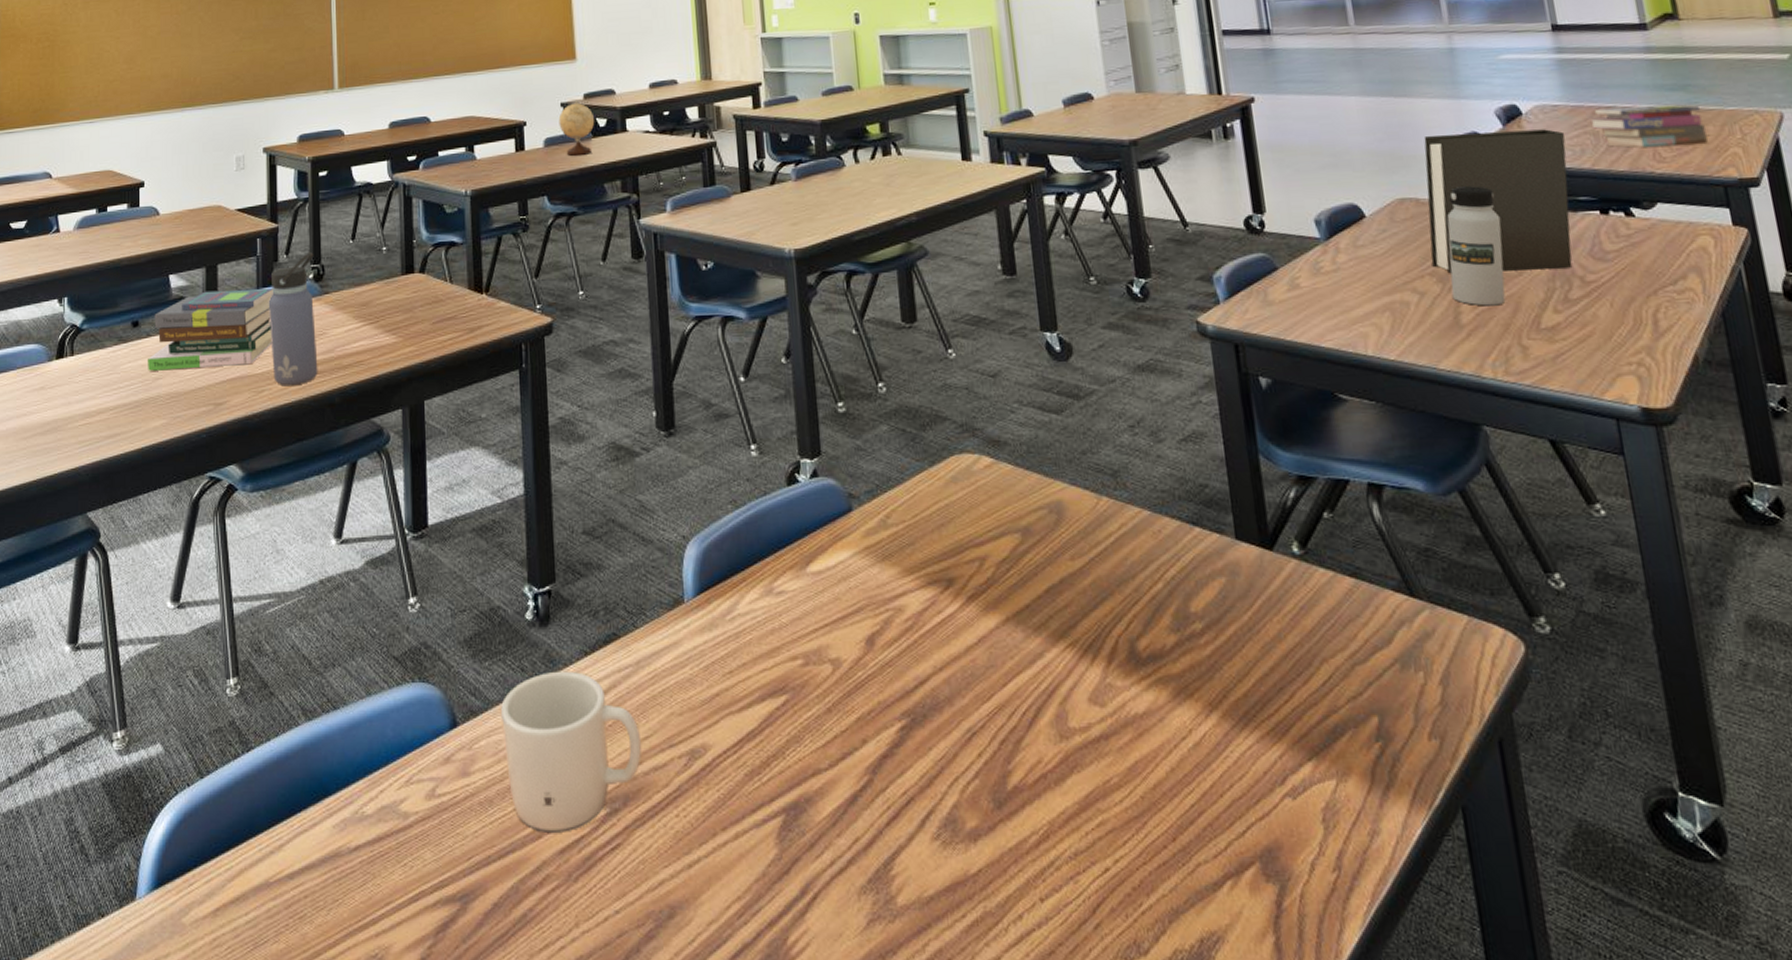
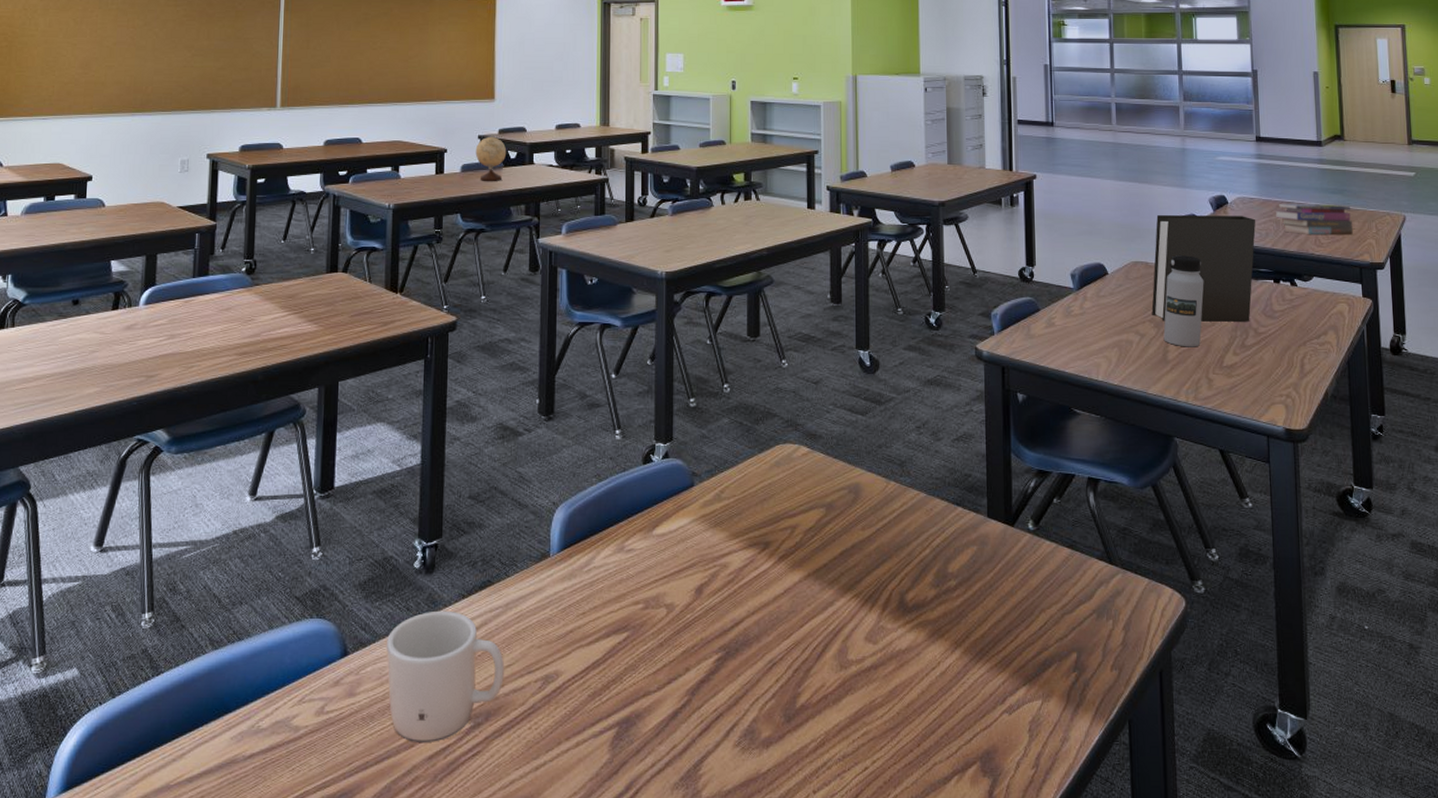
books: present [147,288,273,371] -> none [84,277,208,345]
water bottle: present [268,251,318,386] -> none [202,247,248,364]

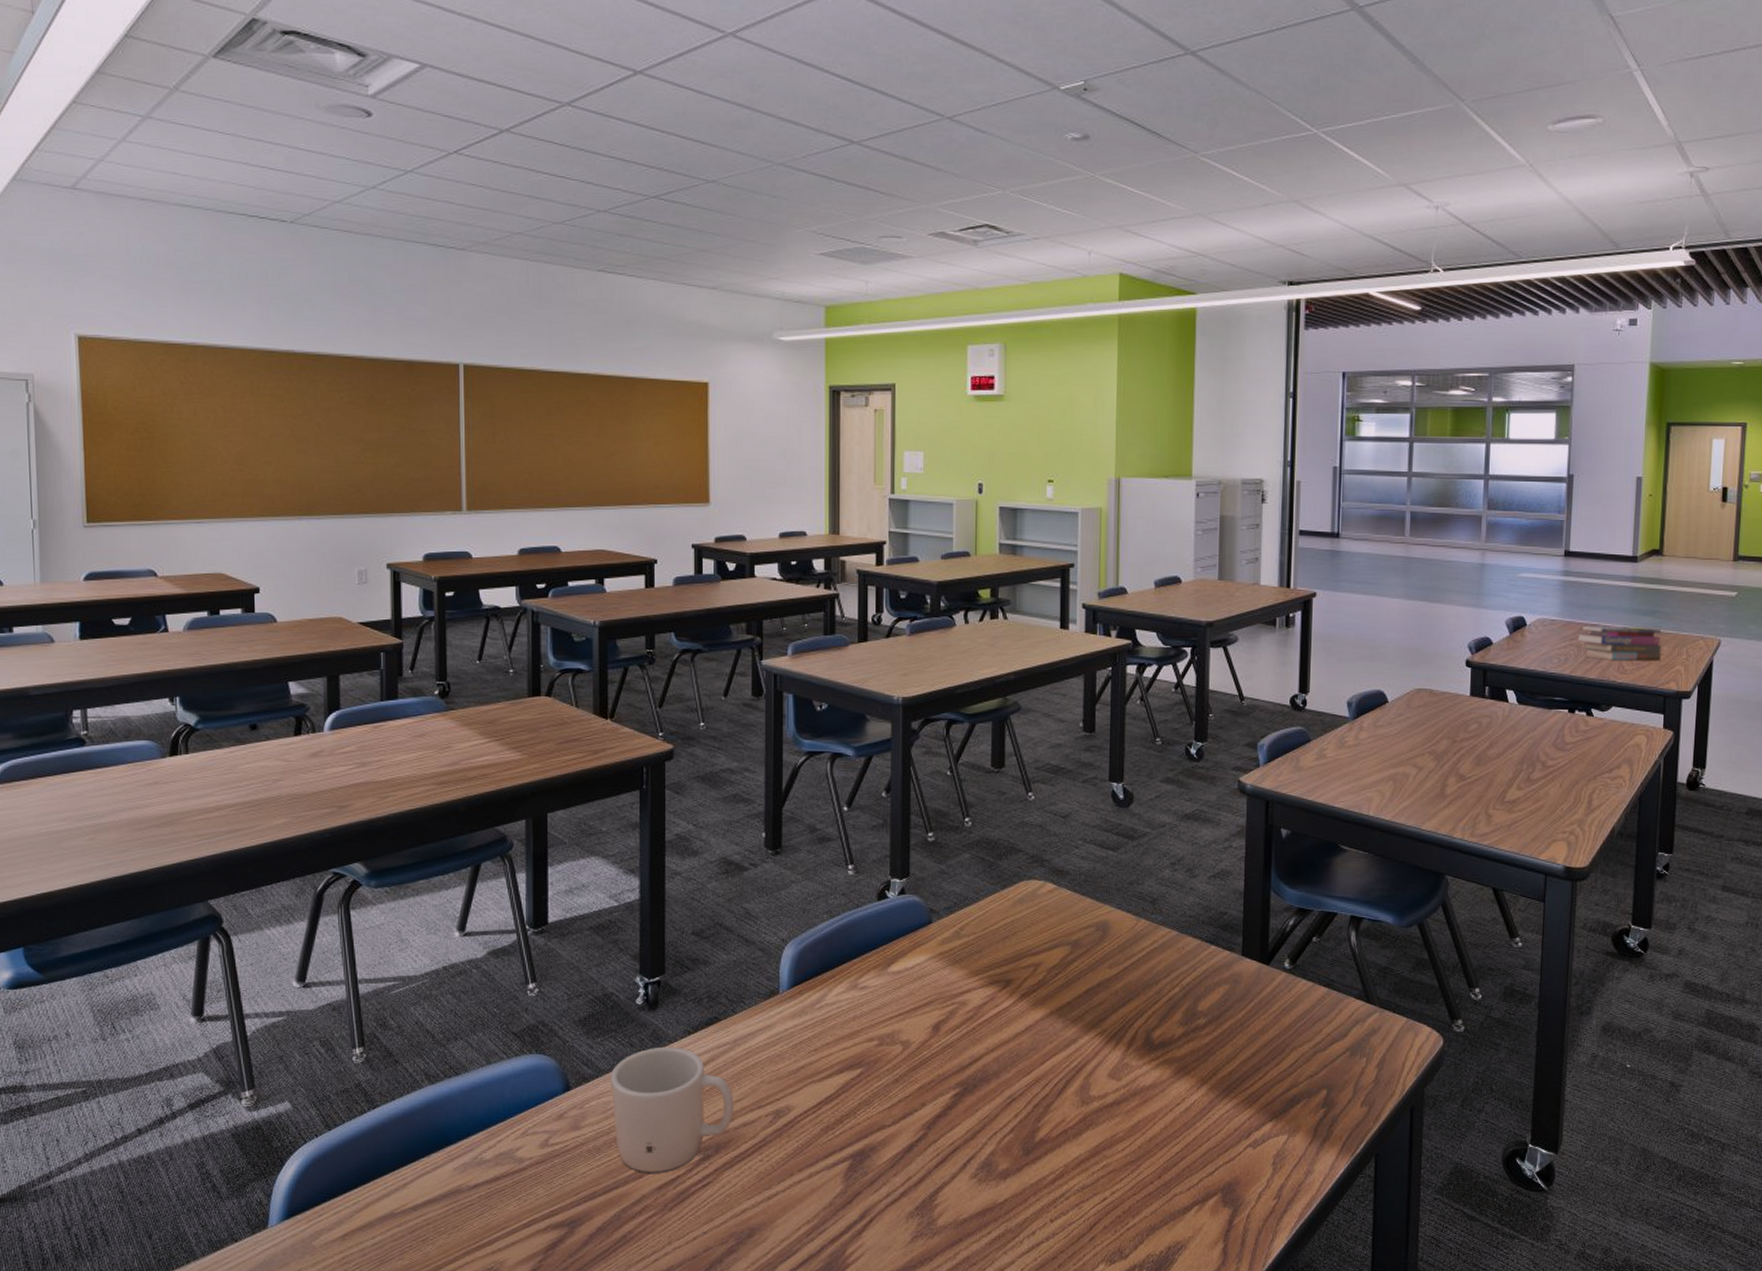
globe: present [475,134,507,181] -> none [689,542,725,596]
binder: present [1151,214,1256,322] -> none [1432,637,1556,754]
water bottle: present [1163,255,1204,347] -> none [1443,682,1493,781]

